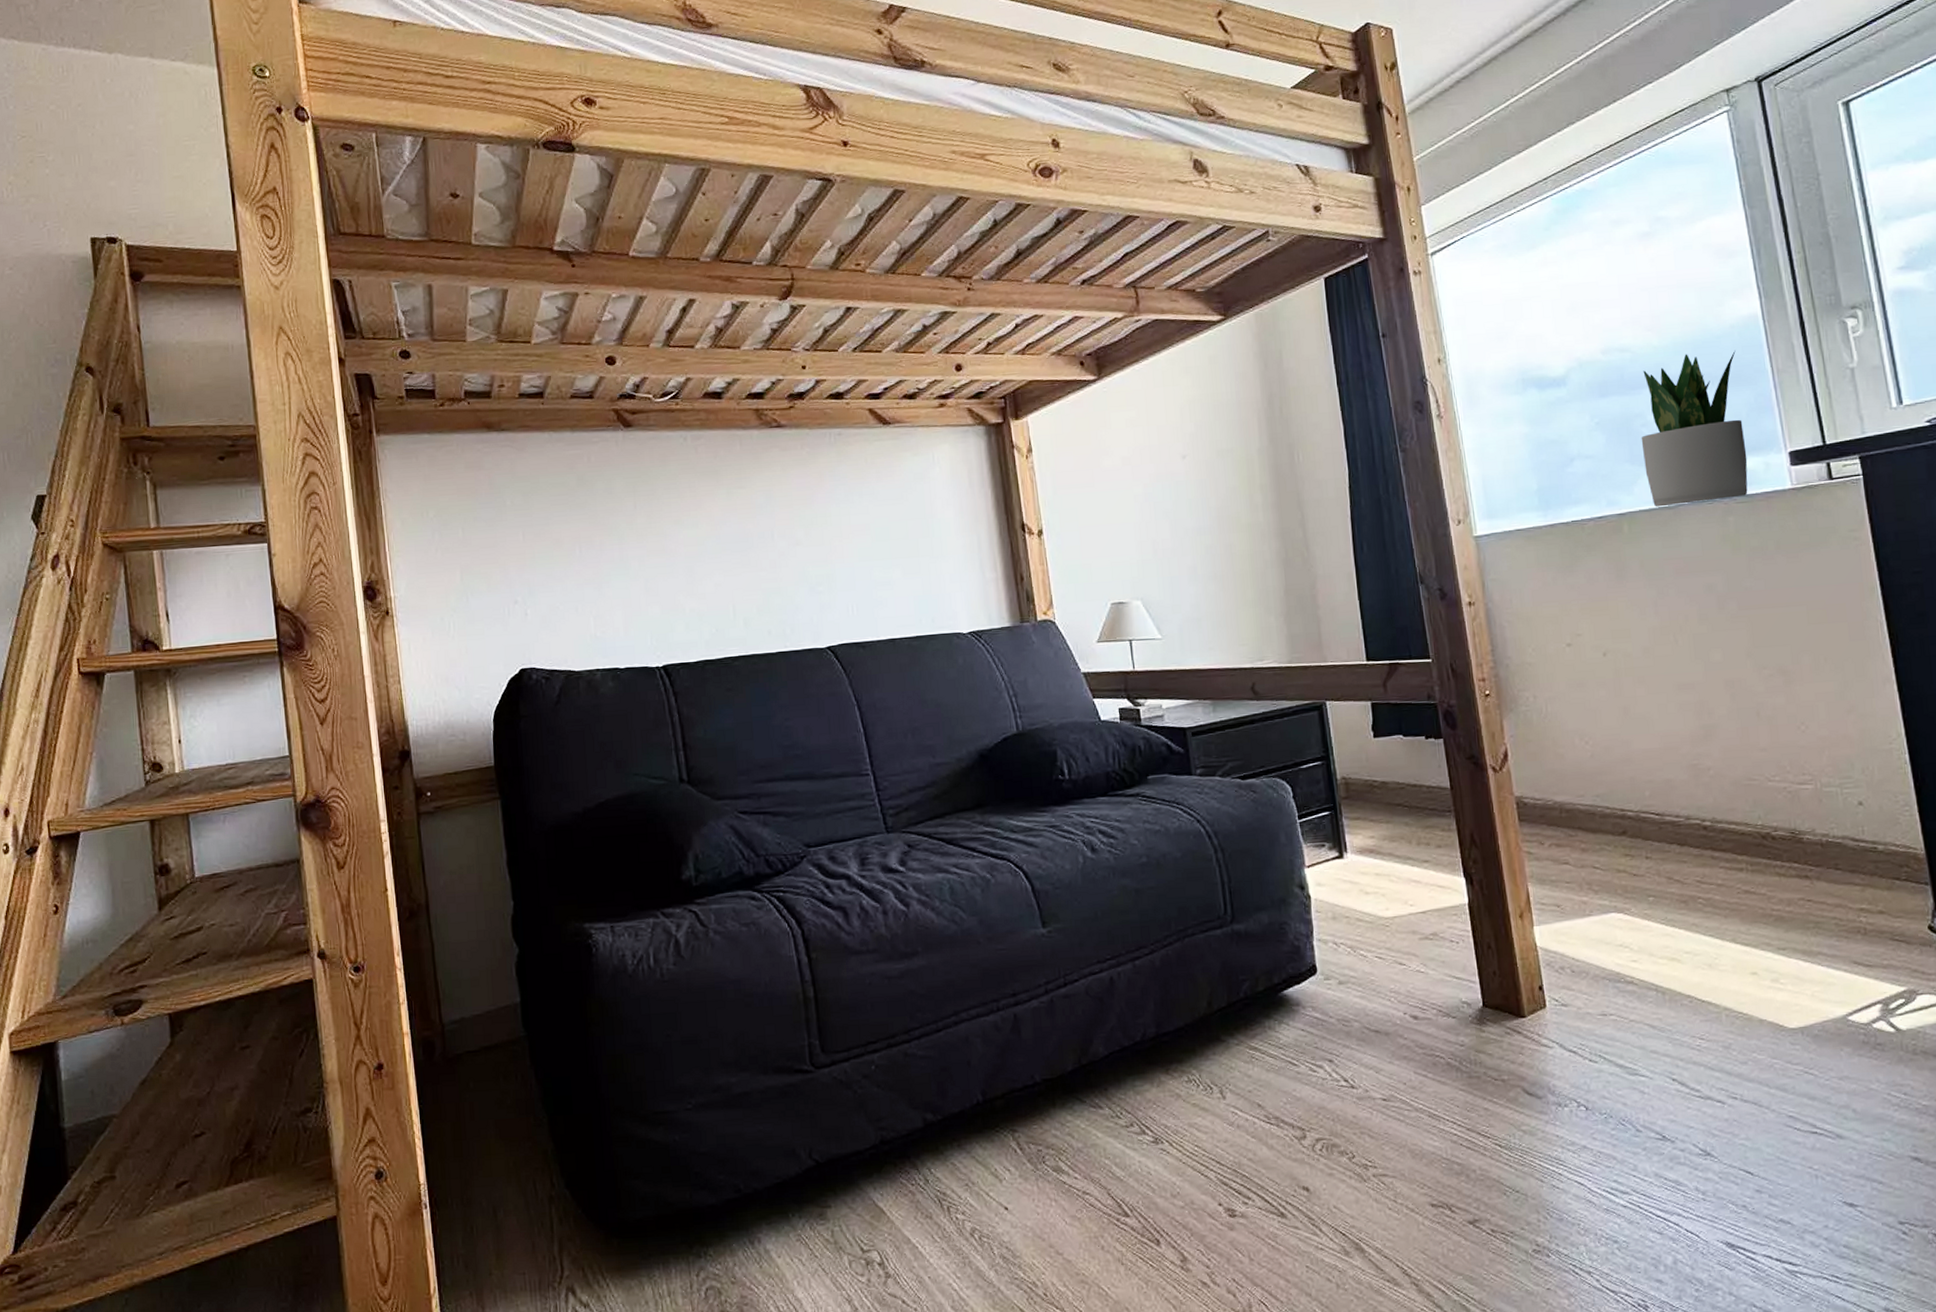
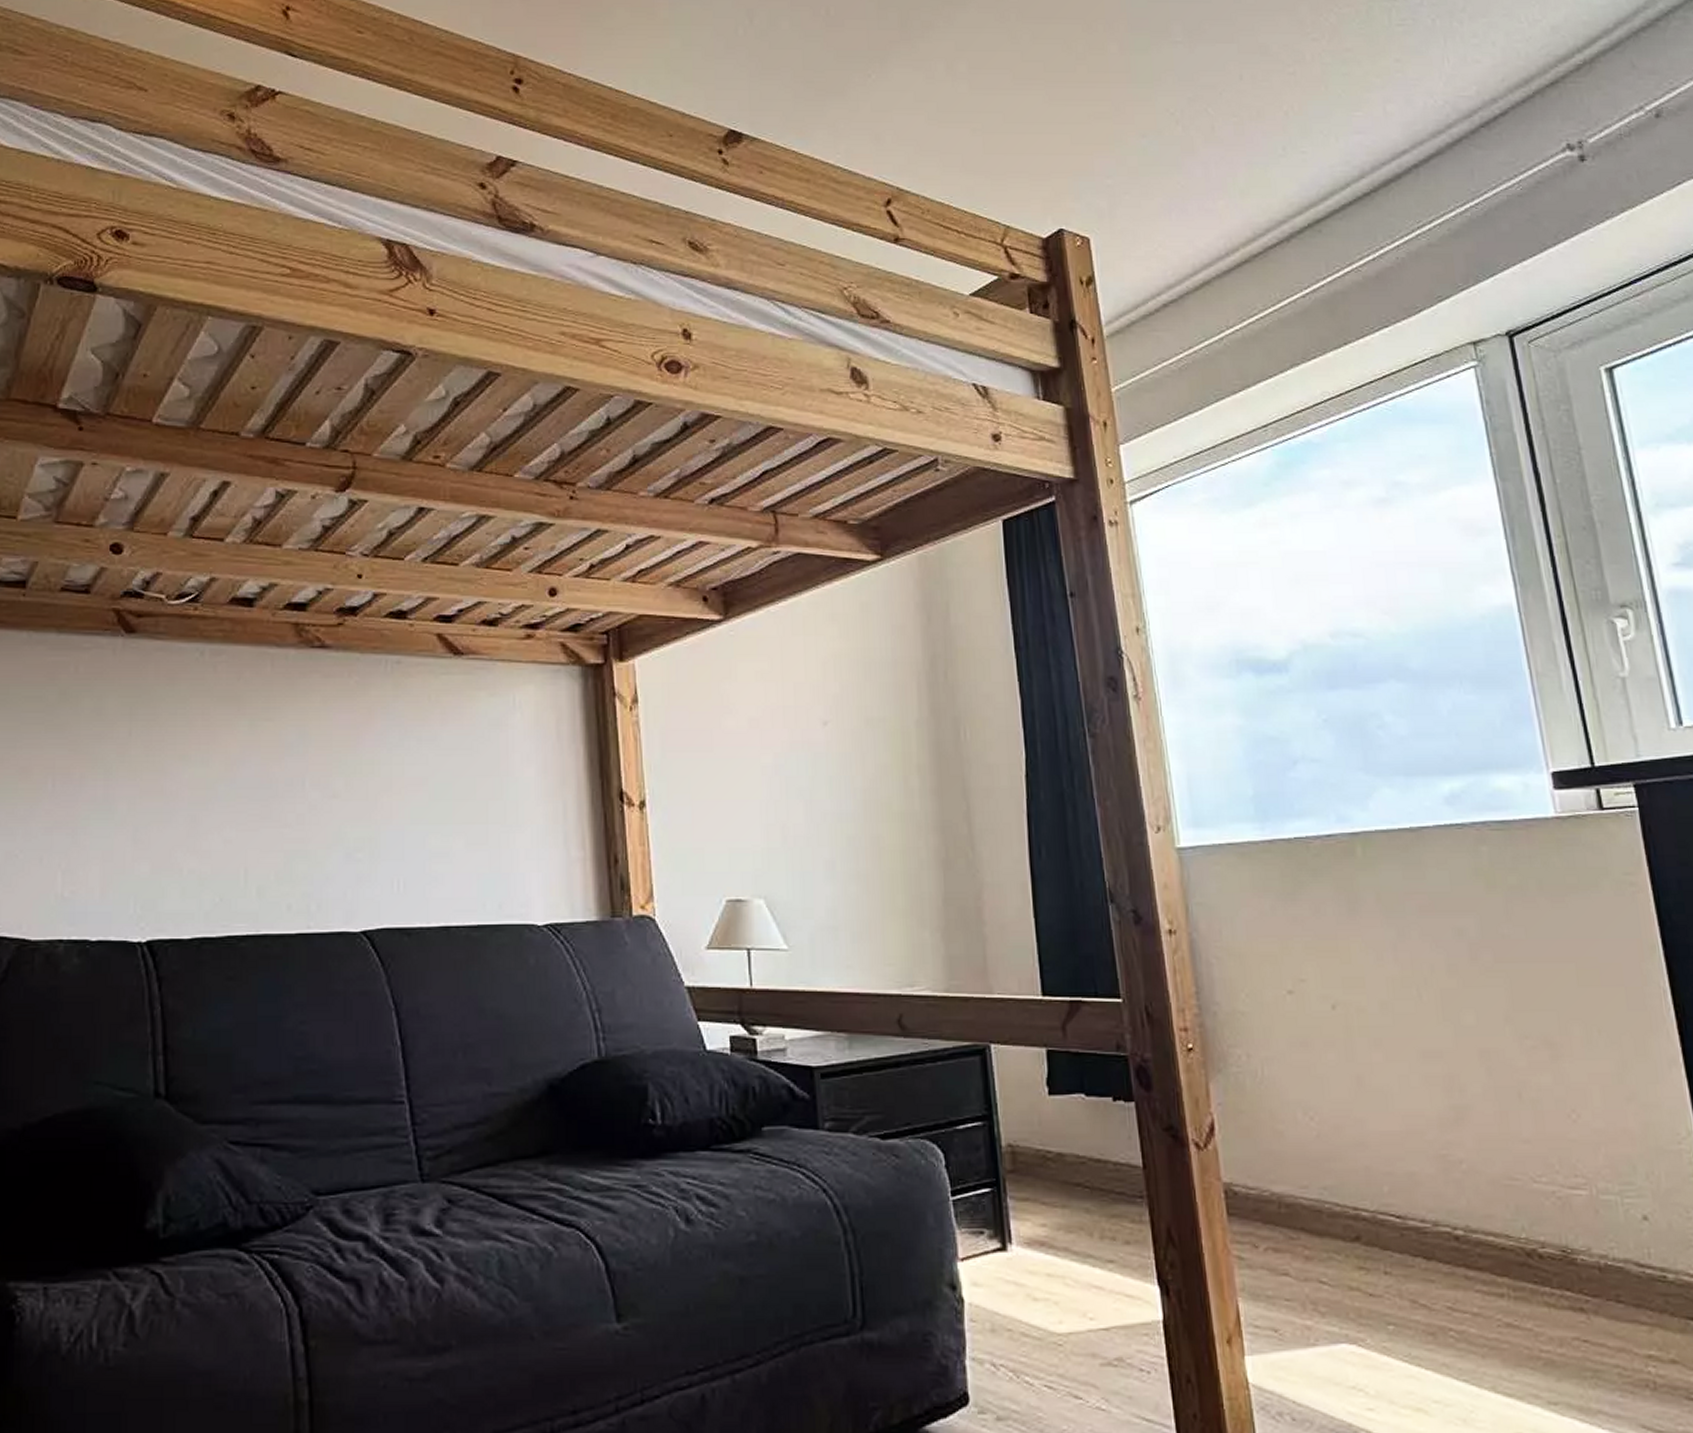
planter: present [1641,350,1748,507] -> none [1377,645,1504,828]

